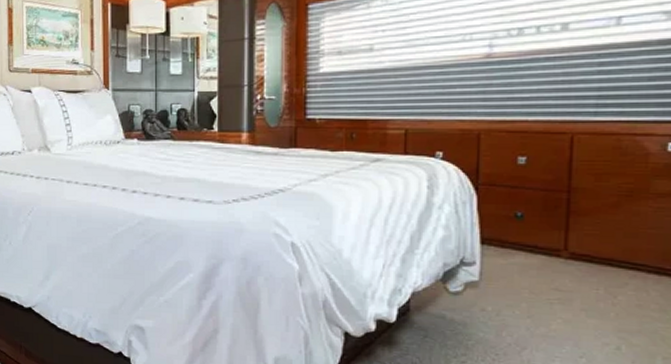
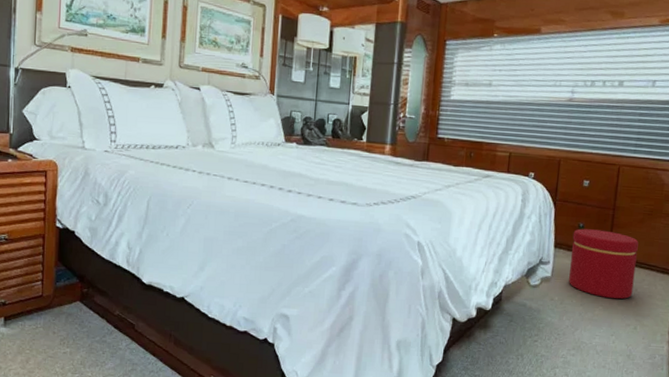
ottoman: none [506,219,613,310] -> present [569,228,639,300]

